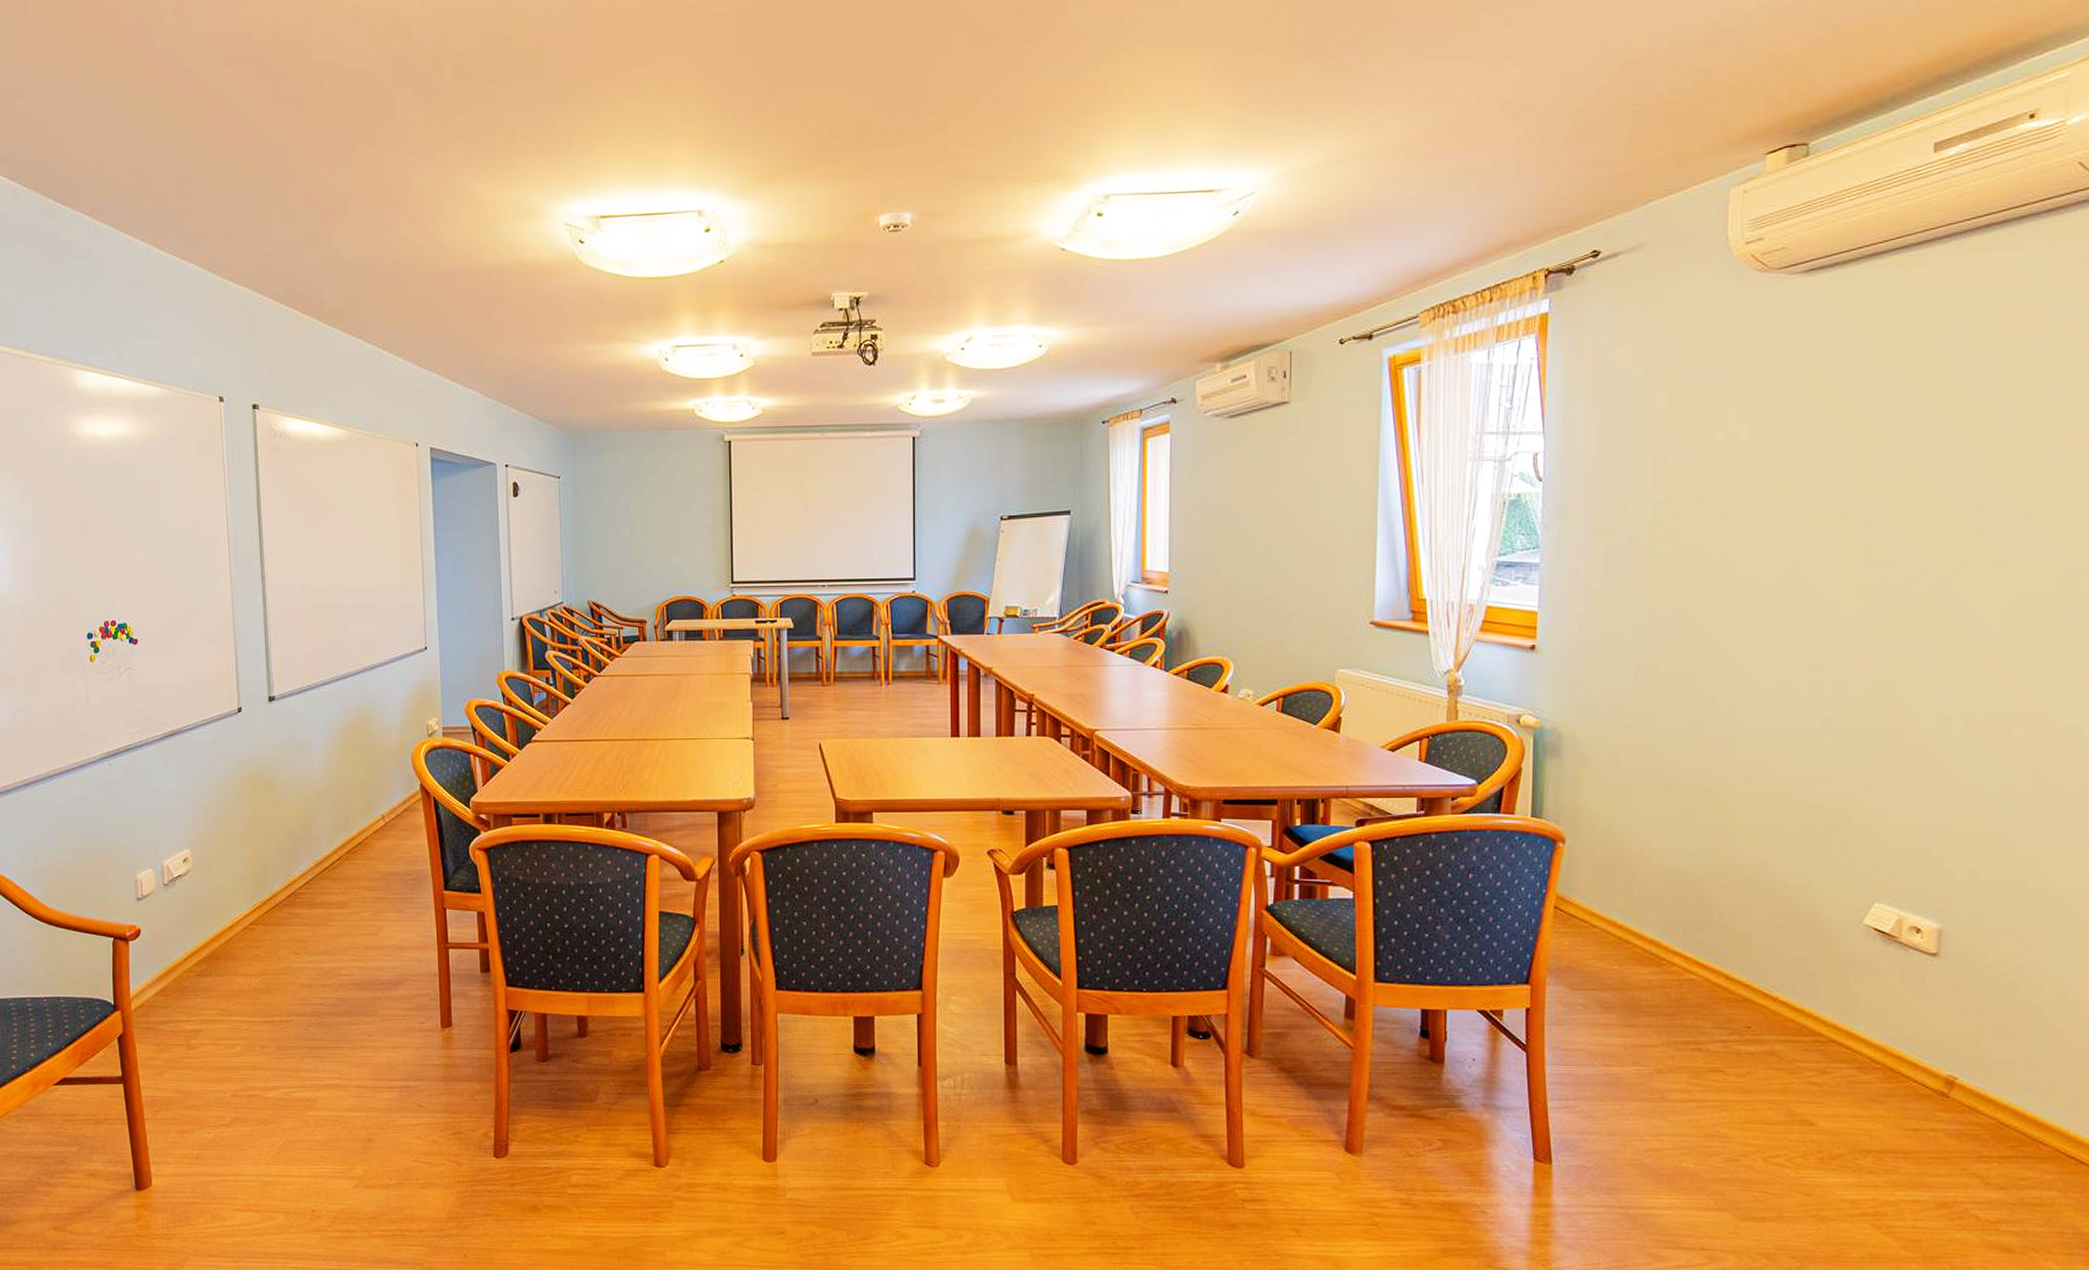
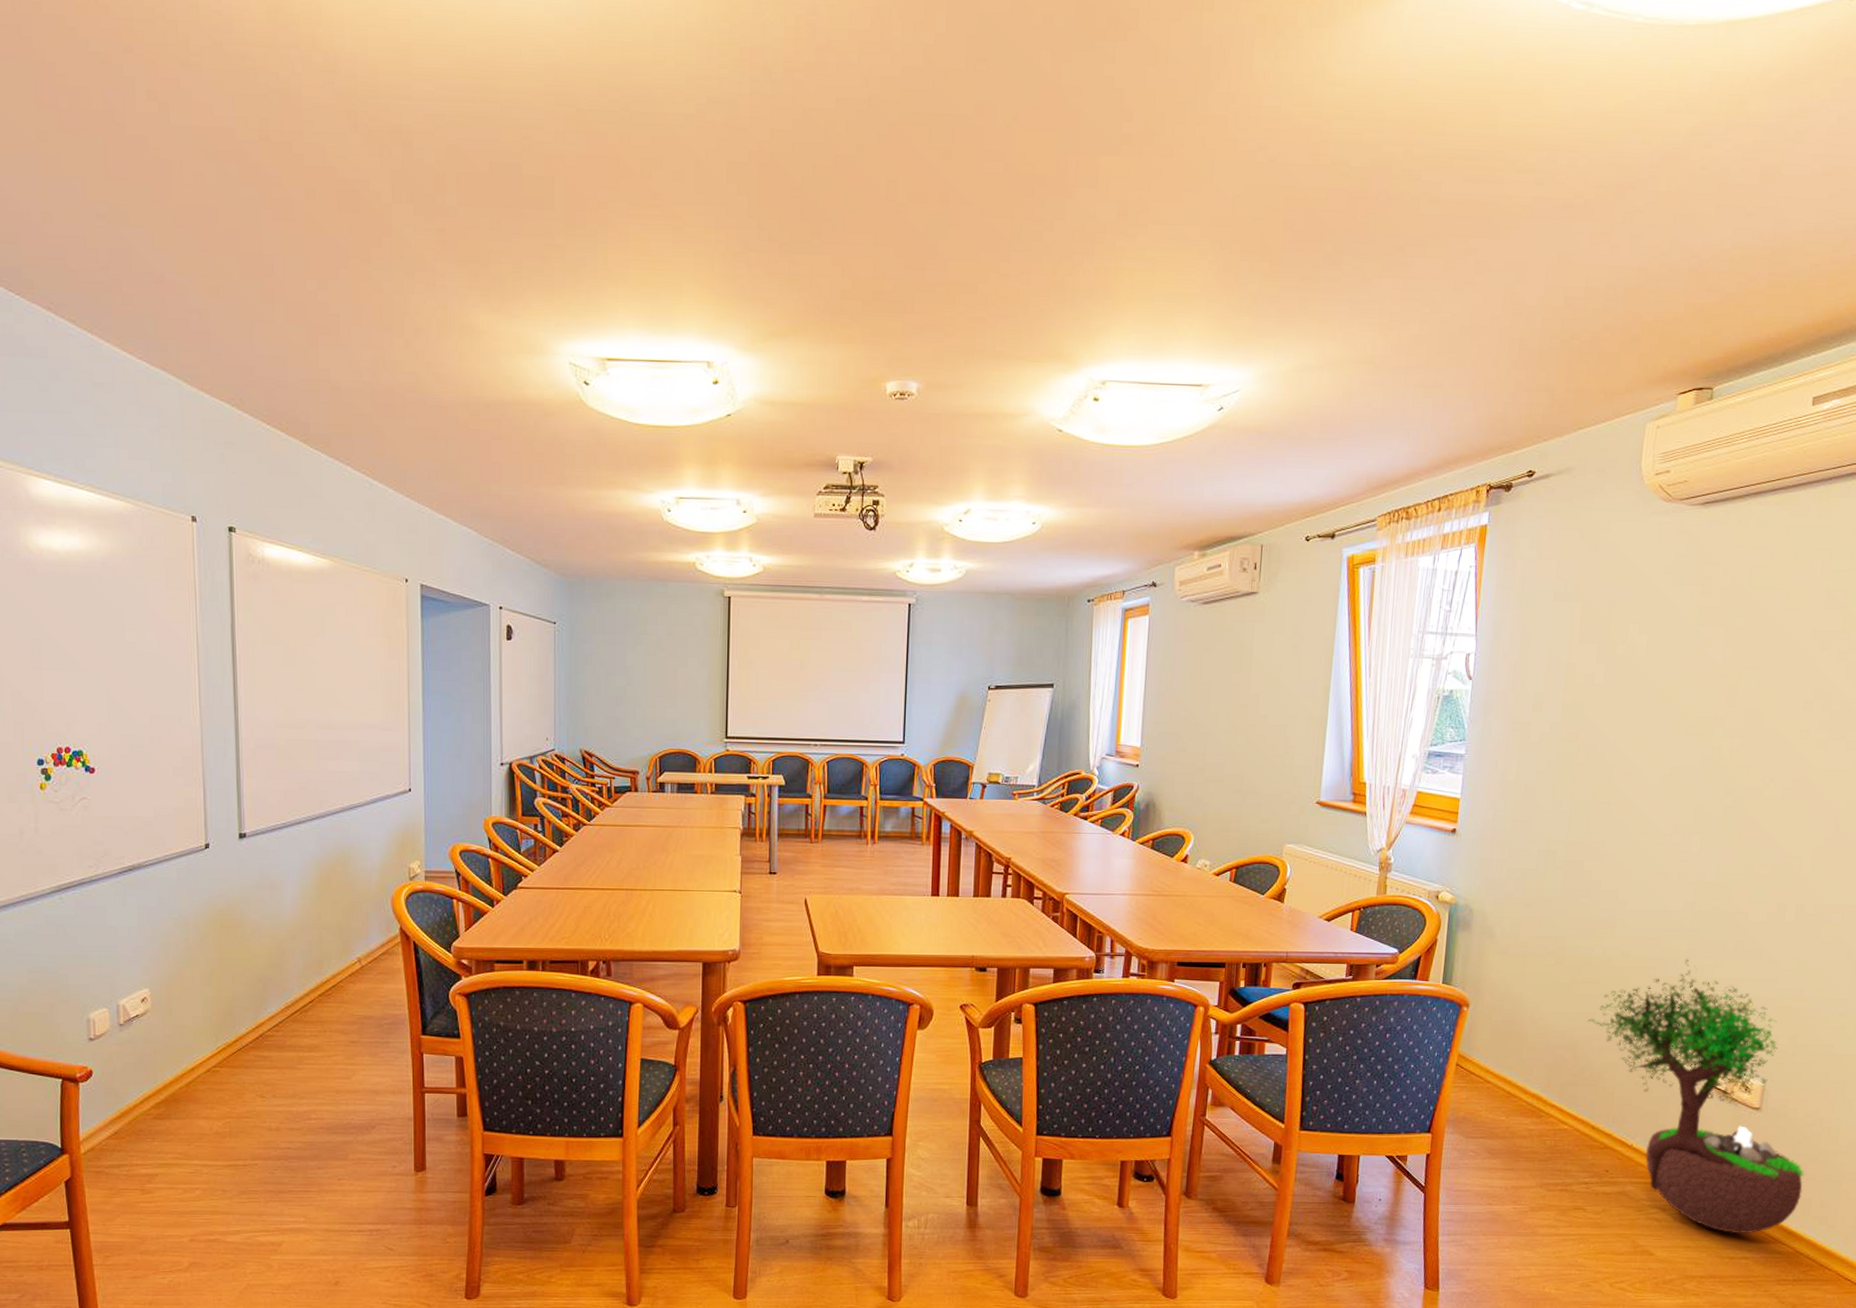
potted tree: none [1710,782,2003,1102] -> present [1587,958,1805,1234]

